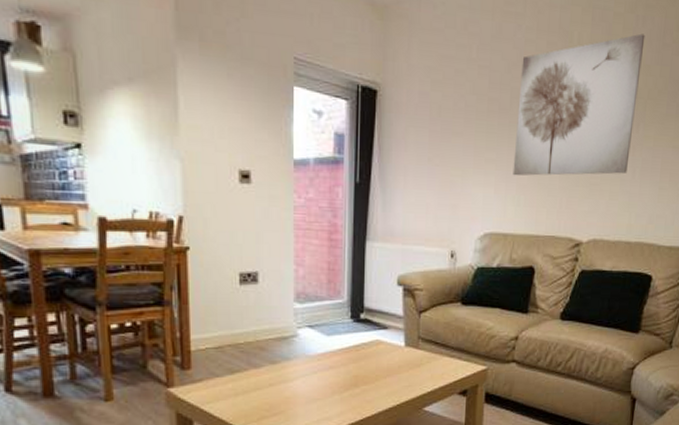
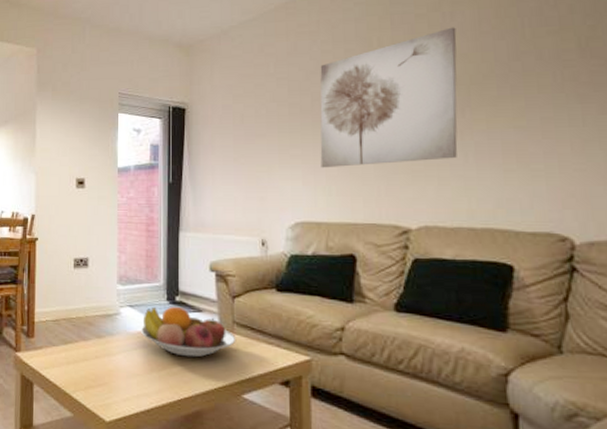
fruit bowl: none [320,324,421,376] -> present [140,306,236,358]

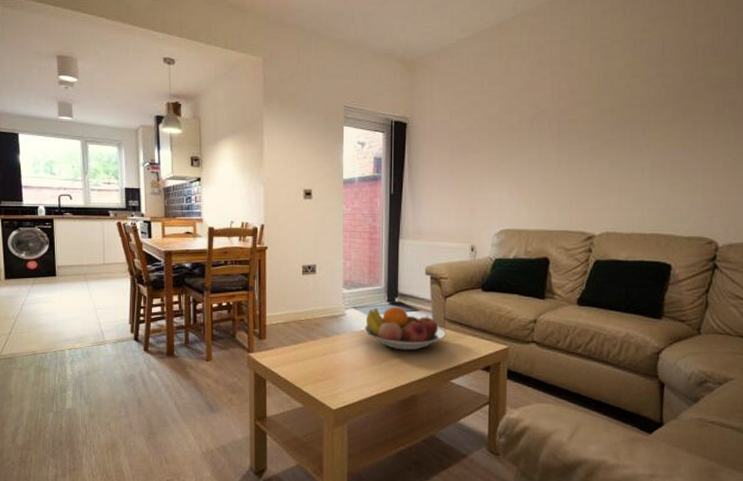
wall art: present [320,27,458,168] -> none [524,54,644,181]

